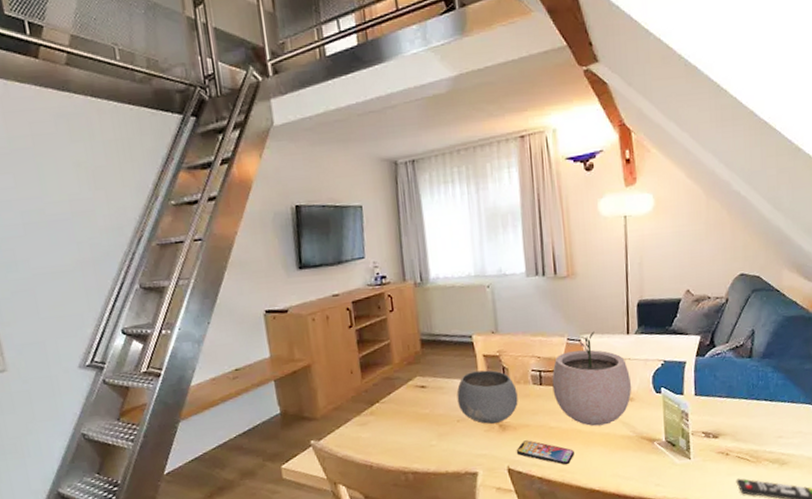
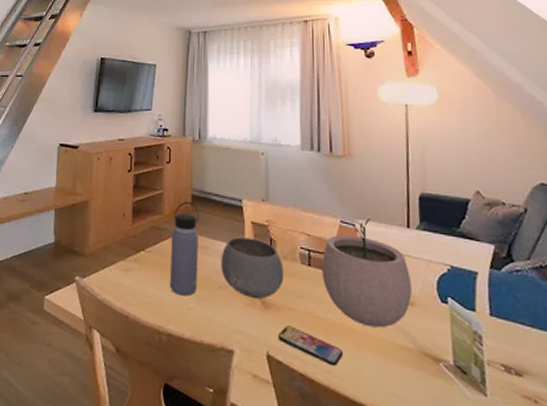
water bottle: none [404,346,437,437] -> present [169,201,199,296]

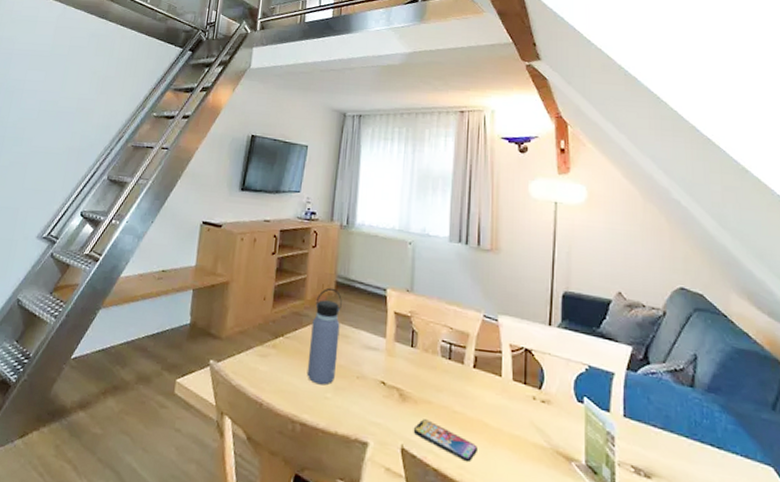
bowl: present [221,237,284,299] -> none [360,327,424,391]
plant pot: present [321,218,412,328] -> none [462,313,549,425]

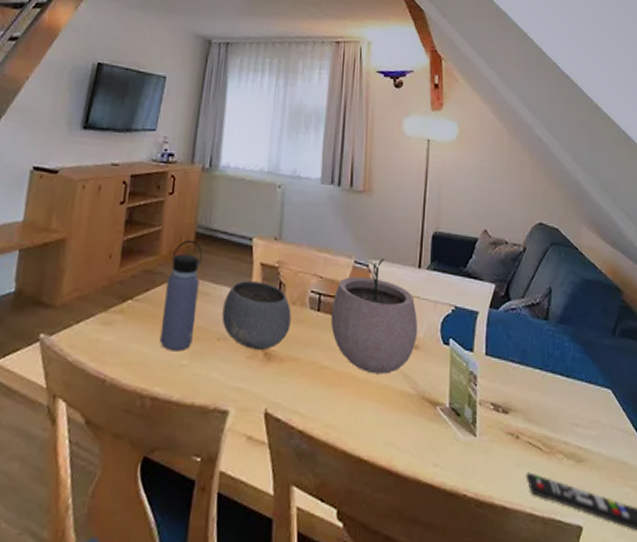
bowl: none [360,327,424,391] -> present [221,281,292,350]
smartphone: present [414,419,477,463] -> none [279,378,345,420]
plant pot: none [462,313,549,425] -> present [330,258,417,374]

